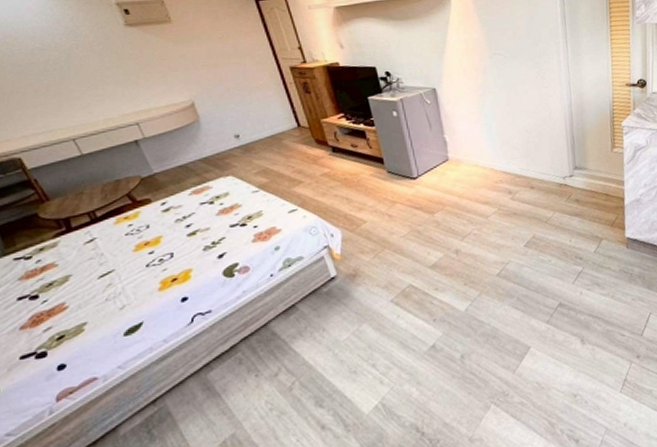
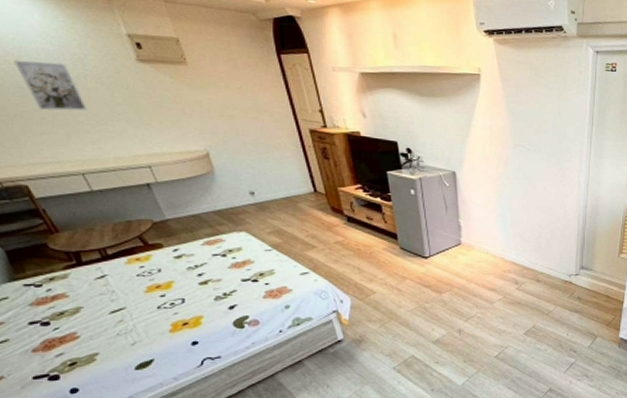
wall art: none [10,37,78,83] -> present [12,59,87,111]

